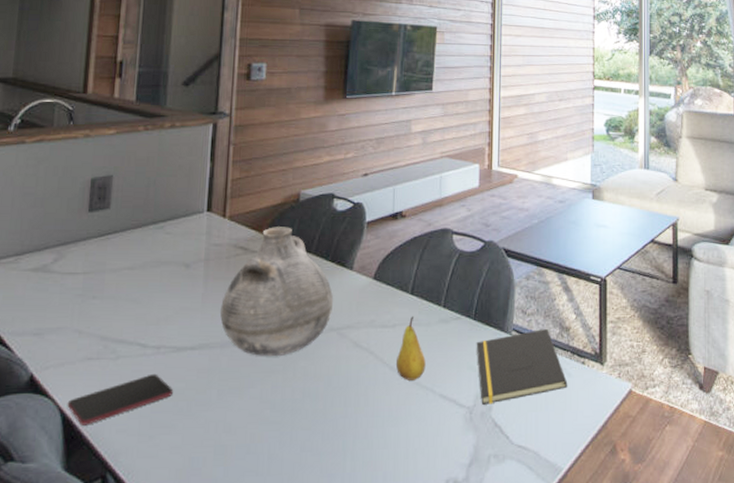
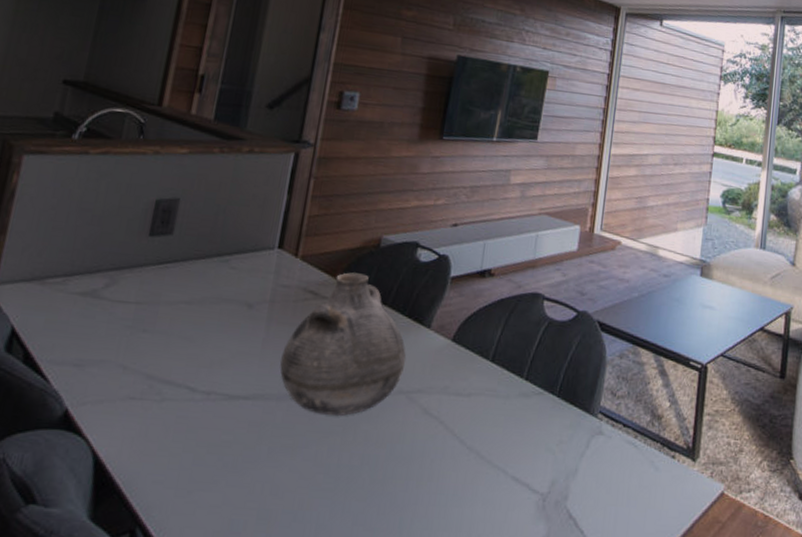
smartphone: present [67,373,174,426] -> none [101,421,220,472]
fruit: present [396,316,426,380] -> none [467,386,501,458]
notepad: present [476,328,568,405] -> none [556,414,654,493]

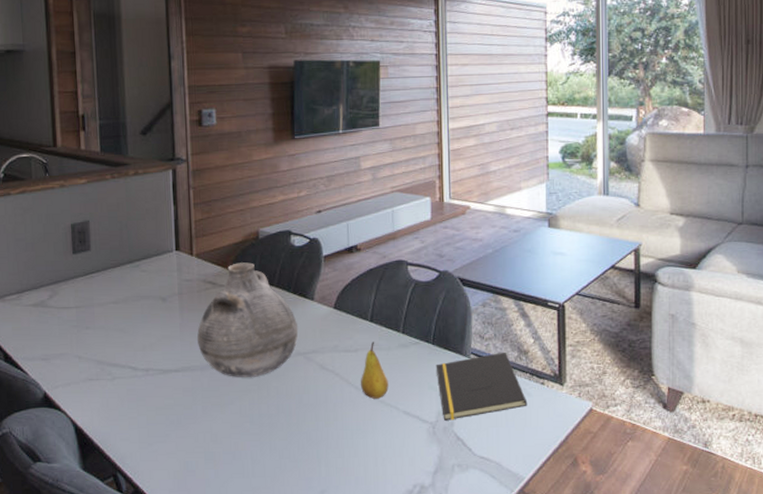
fruit: none [467,386,501,458] -> present [361,342,389,399]
notepad: none [556,414,654,493] -> present [436,351,528,421]

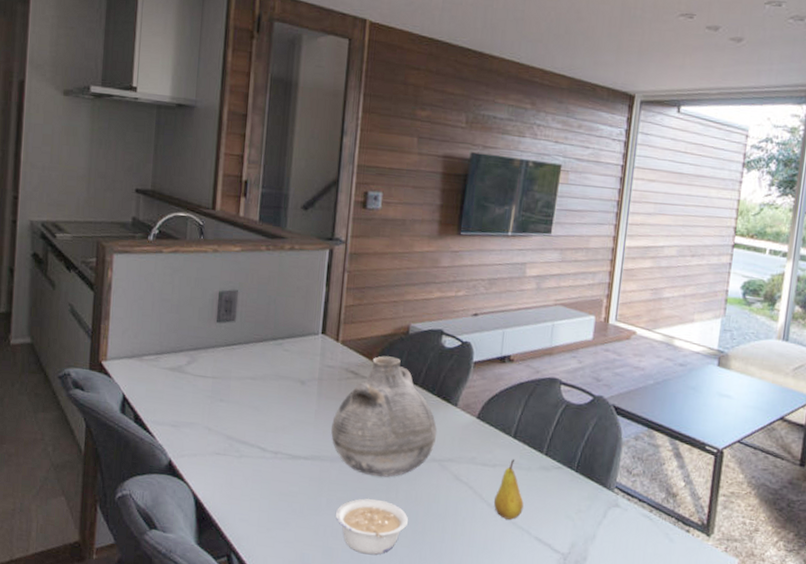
legume: none [213,400,282,453] -> present [336,498,408,555]
notepad: present [436,351,528,421] -> none [575,491,669,555]

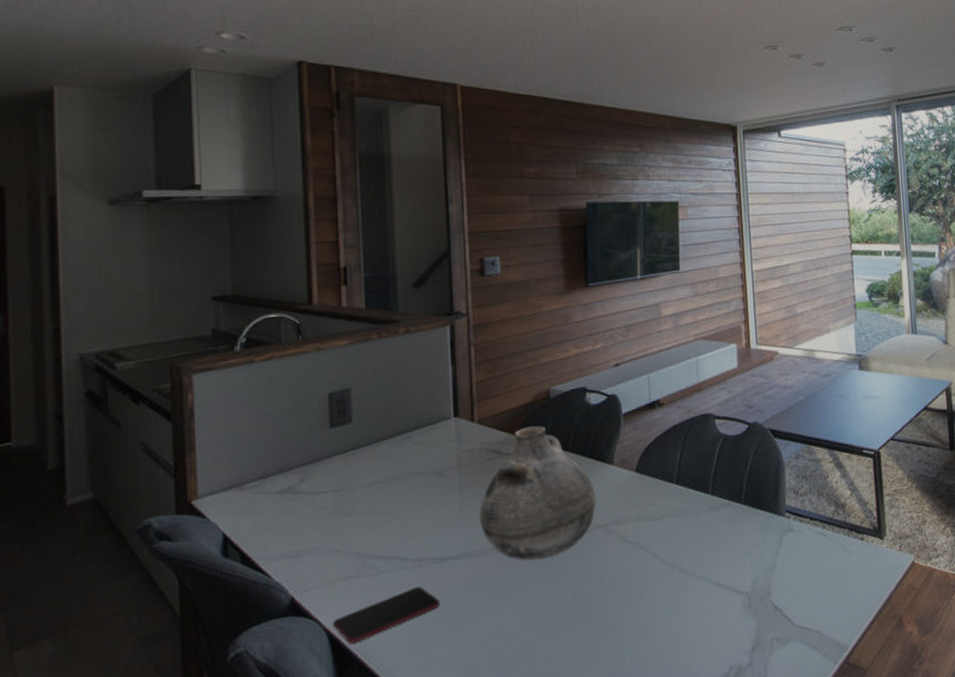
smartphone: none [199,475,289,511] -> present [332,586,441,644]
legume: present [336,498,408,555] -> none [498,584,580,649]
fruit: present [494,459,524,520] -> none [668,506,699,572]

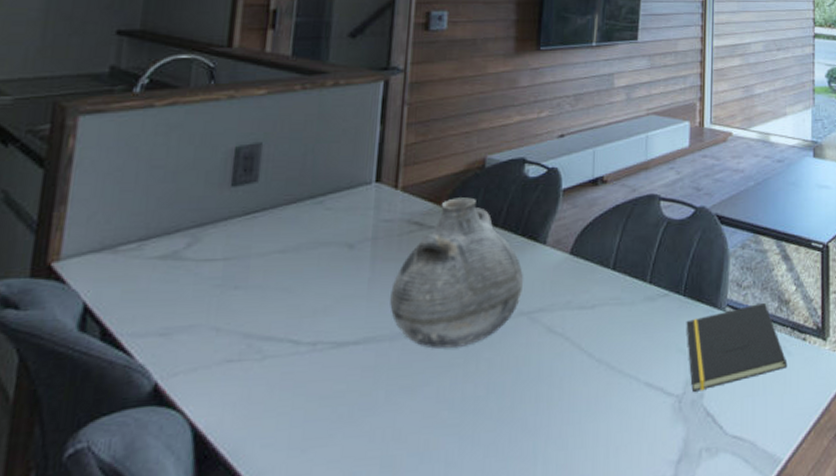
smartphone: present [332,586,441,644] -> none [199,375,332,442]
notepad: none [749,507,848,589] -> present [686,302,788,392]

